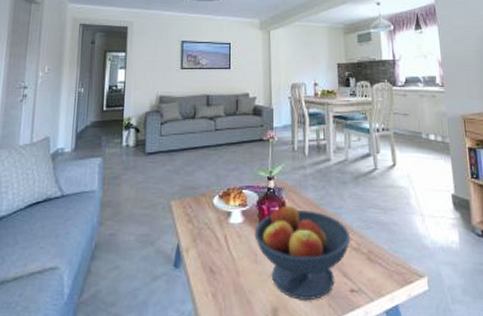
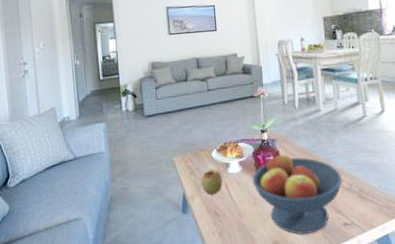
apple: none [199,218,222,247] -> present [201,170,223,195]

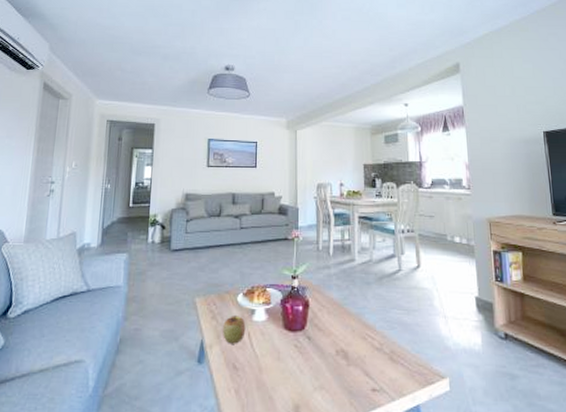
fruit bowl: present [252,152,343,235] -> none [278,301,374,399]

